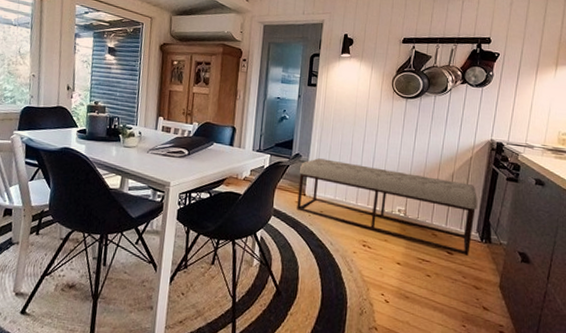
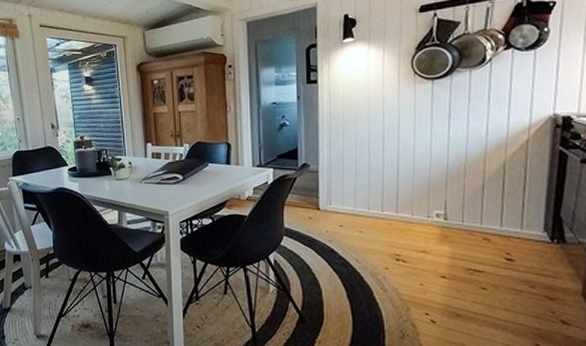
bench: present [297,158,477,256] -> none [310,165,542,261]

